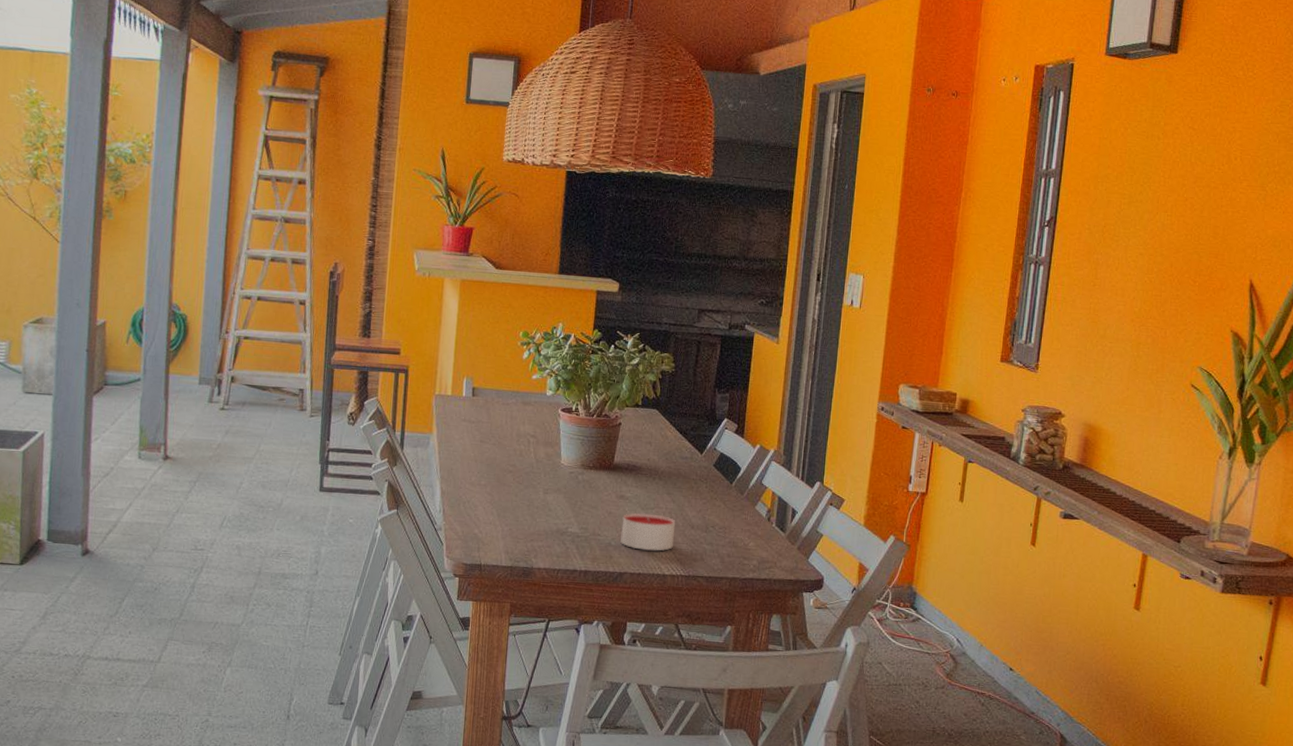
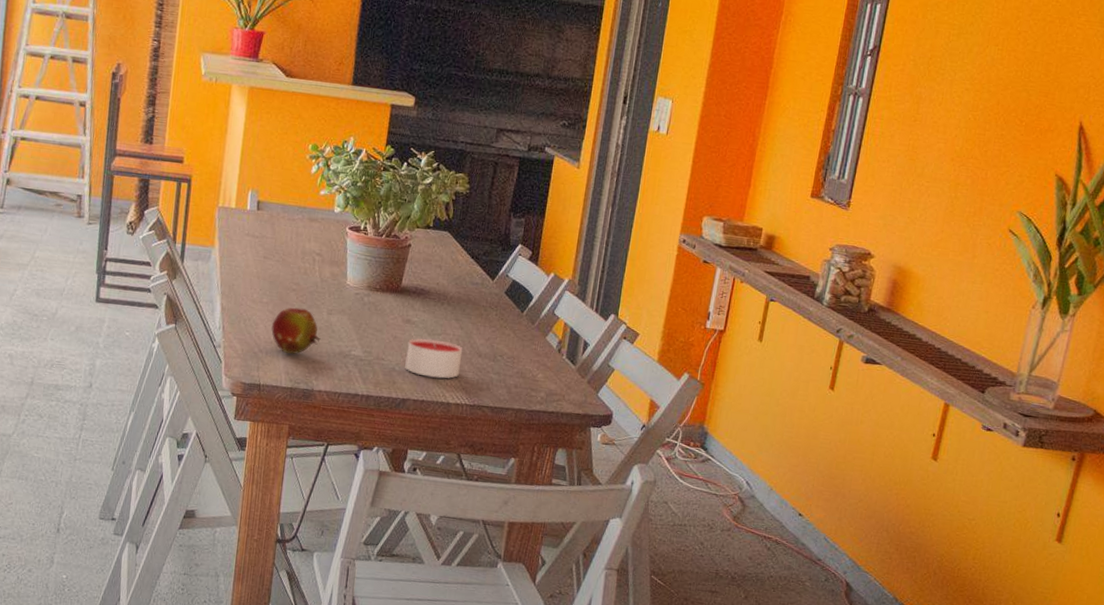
fruit: none [490,488,538,534] -> present [271,307,321,355]

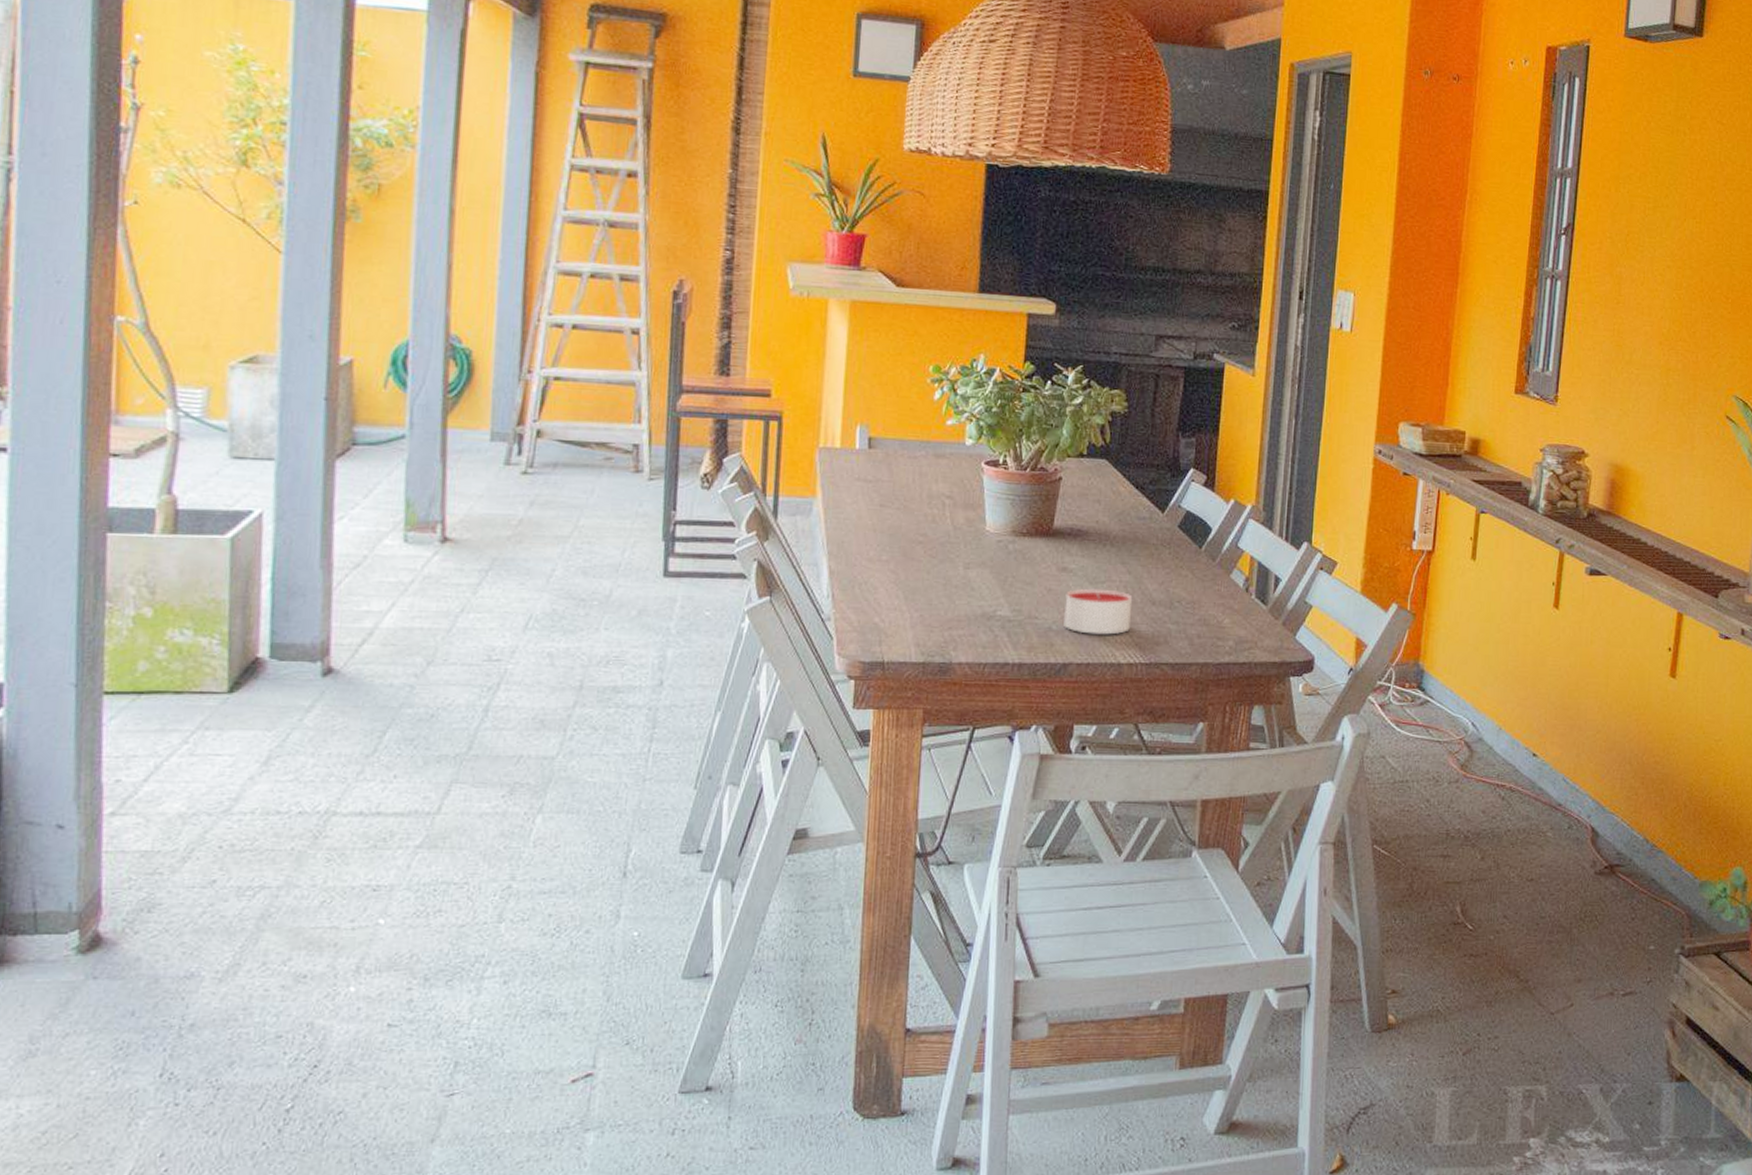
fruit: present [271,307,321,355] -> none [895,563,957,622]

